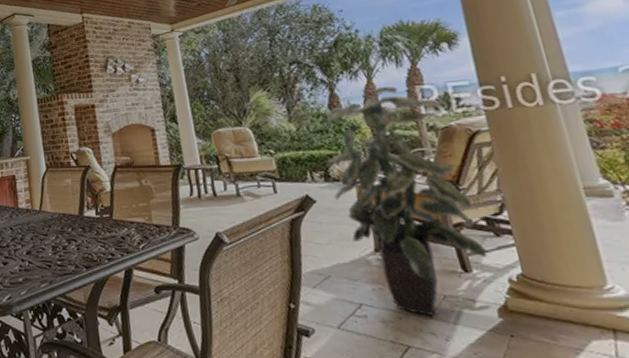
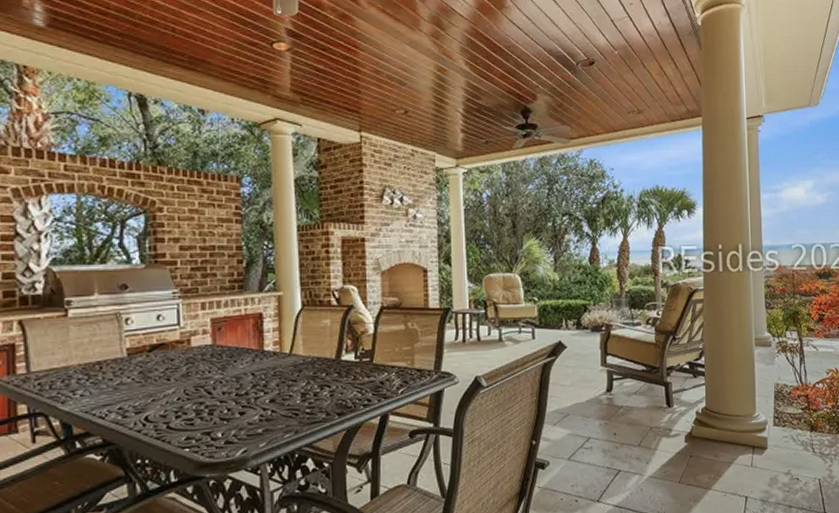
indoor plant: present [325,86,488,316] -> none [580,245,686,445]

